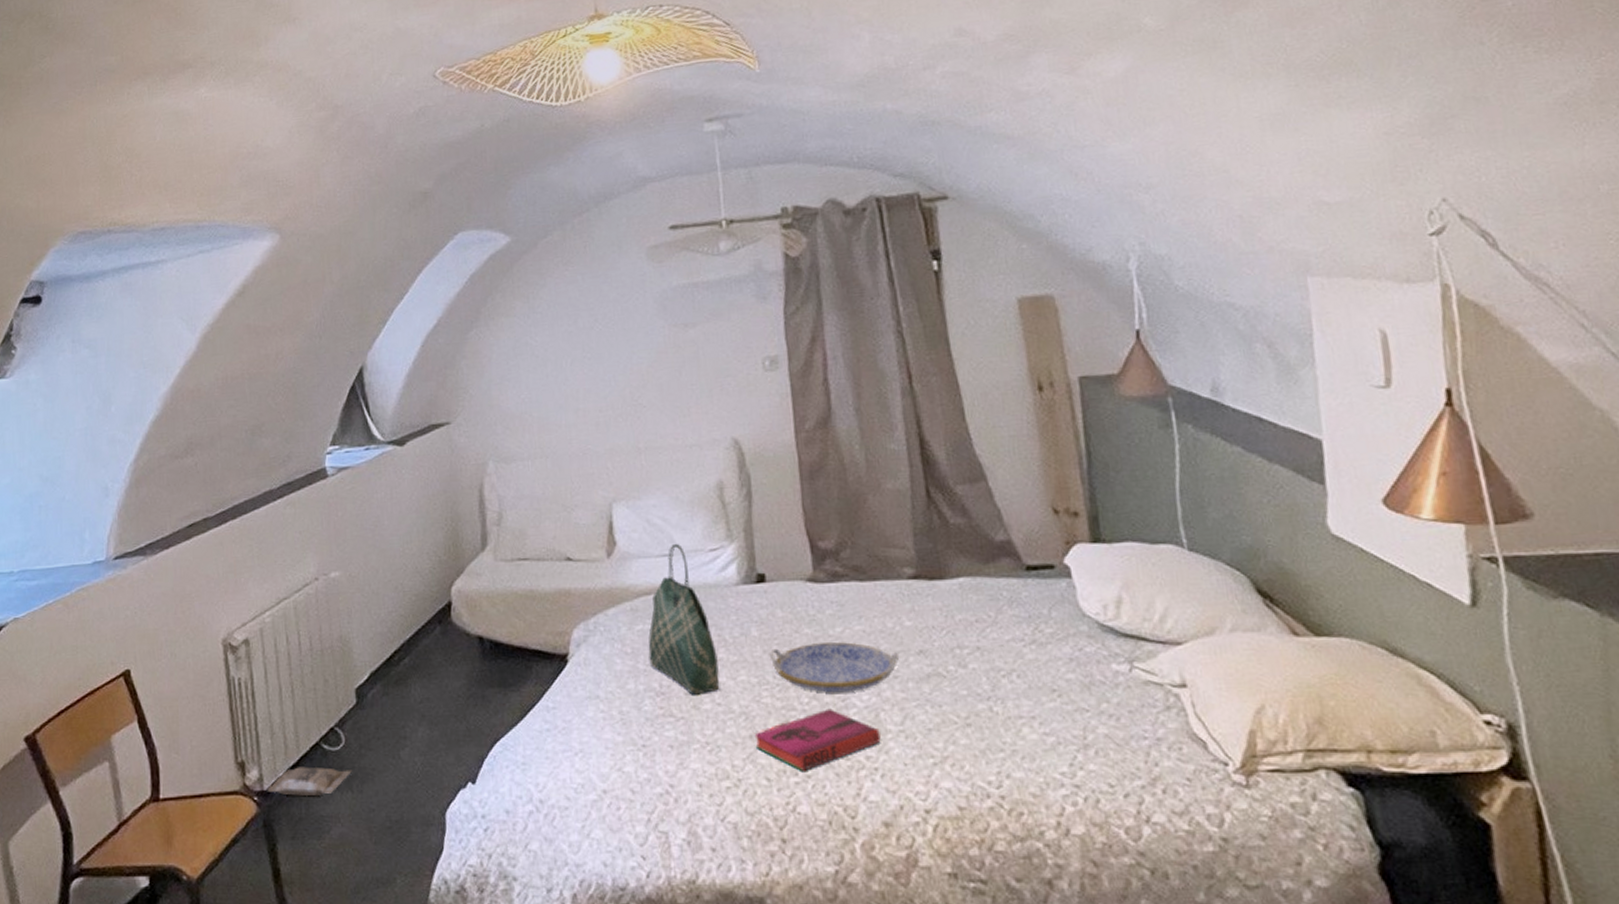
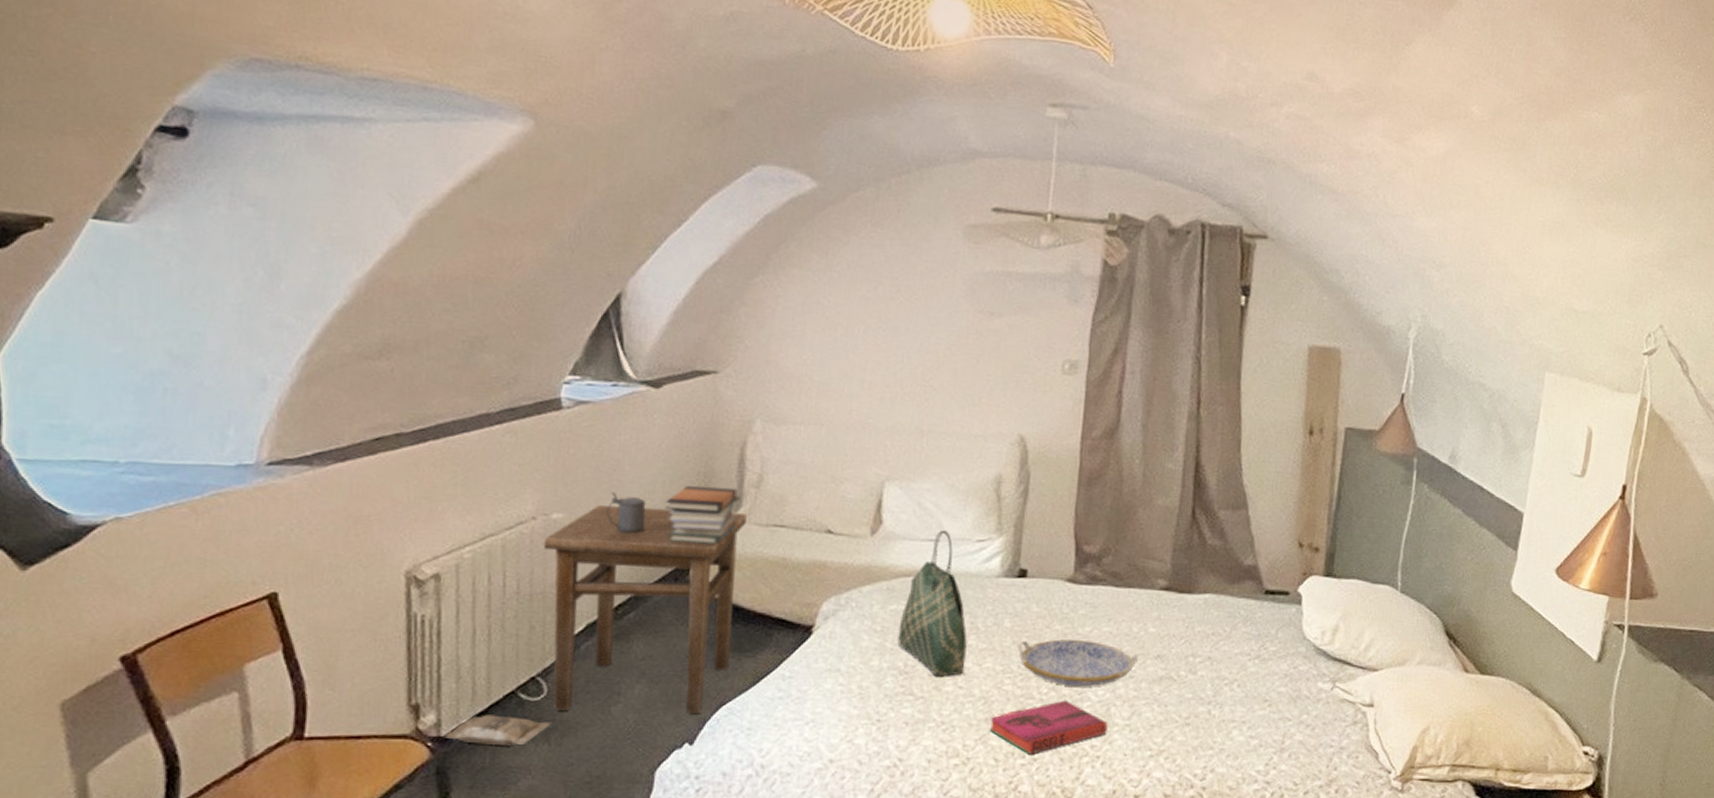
side table: none [326,552,498,758] -> present [543,505,747,713]
beer stein: none [374,545,409,583] -> present [607,491,646,534]
book stack: none [422,528,487,587] -> present [665,486,740,545]

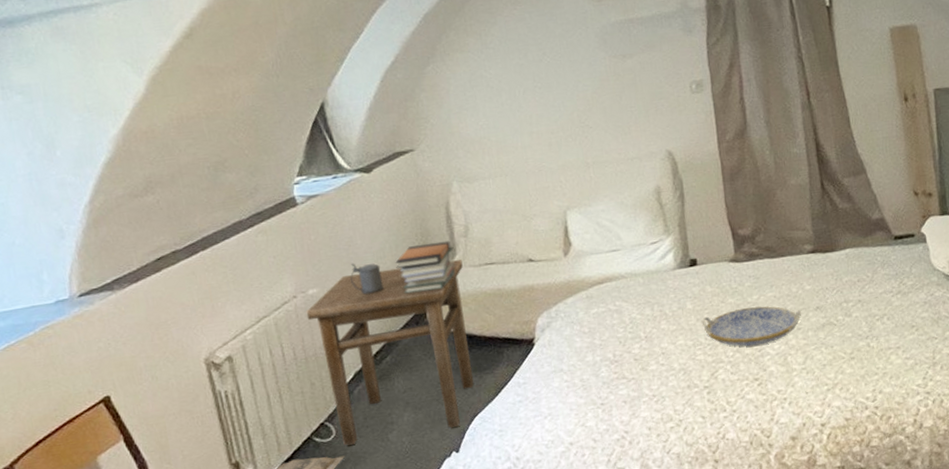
tote bag: present [897,529,967,677] -> none [602,240,662,360]
hardback book: present [989,700,1108,754] -> none [691,358,788,408]

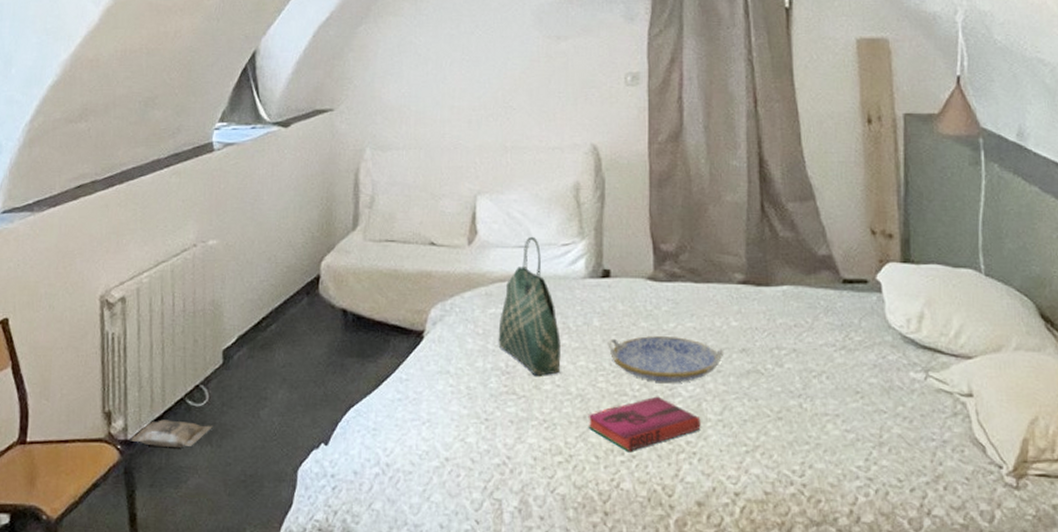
side table: present [306,260,475,446] -> none [202,231,363,415]
beer stein: present [350,263,385,295] -> none [251,218,282,254]
book stack: present [395,240,457,294] -> none [297,209,357,261]
tote bag: none [602,240,662,360] -> present [498,236,561,376]
hardback book: none [691,358,788,408] -> present [588,396,701,451]

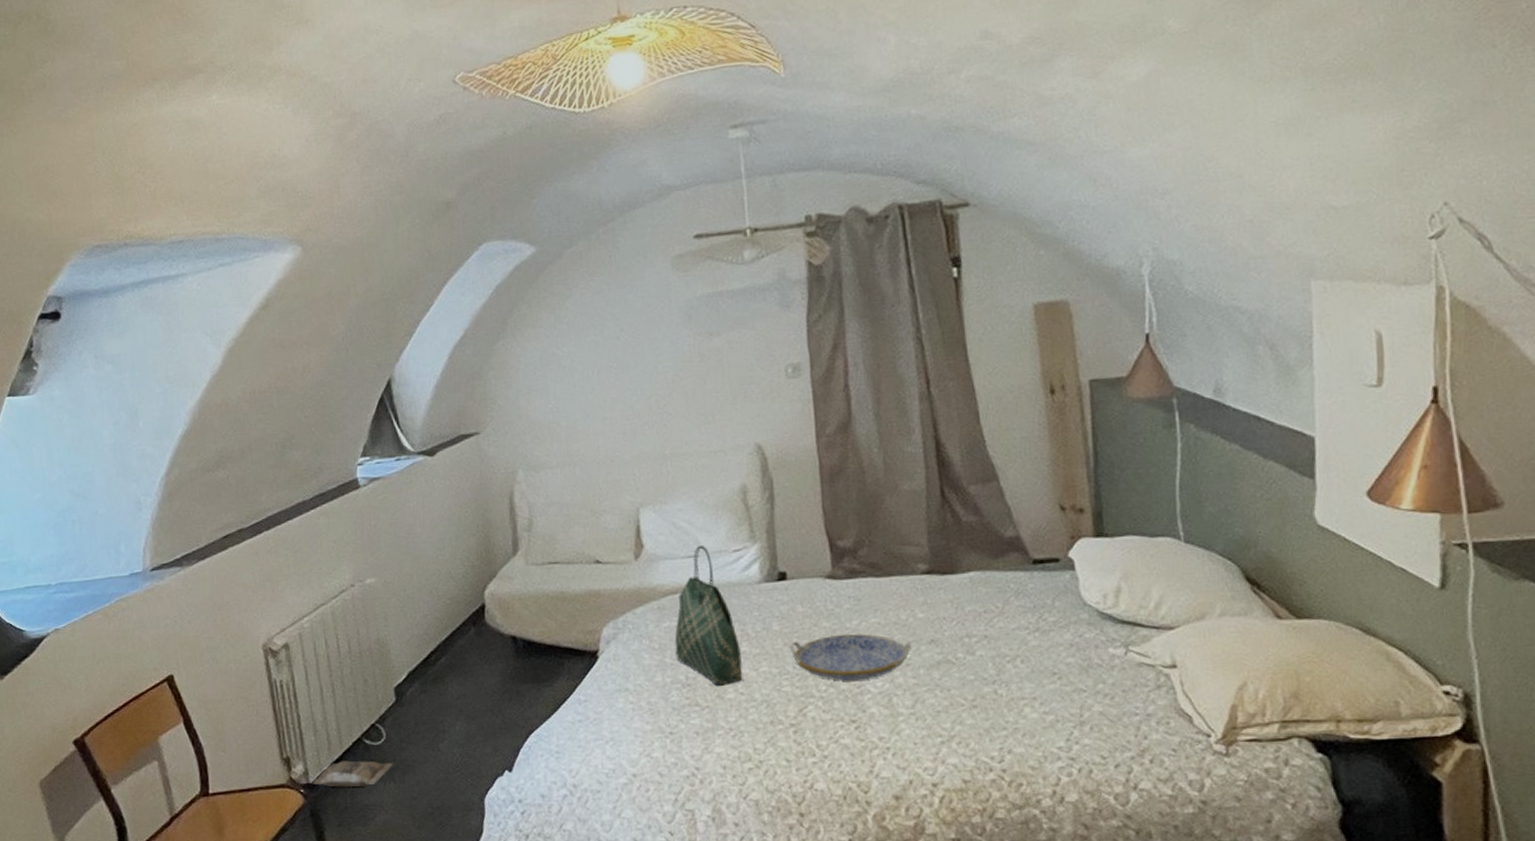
hardback book: present [588,396,701,451] -> none [775,695,893,752]

